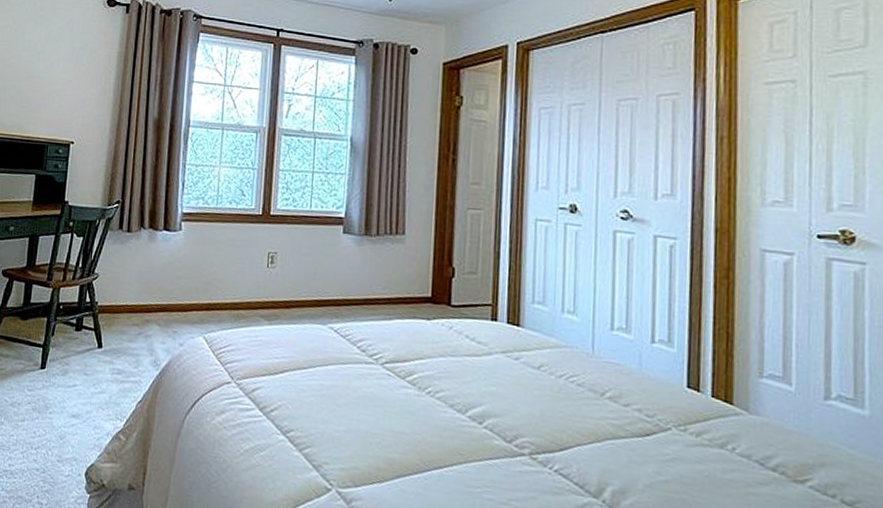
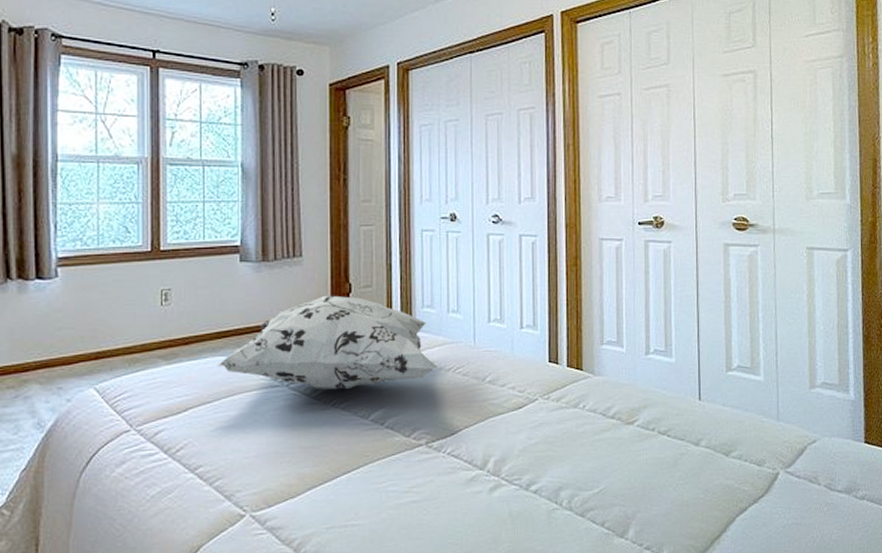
decorative pillow: none [314,276,547,381] -> present [217,295,437,390]

